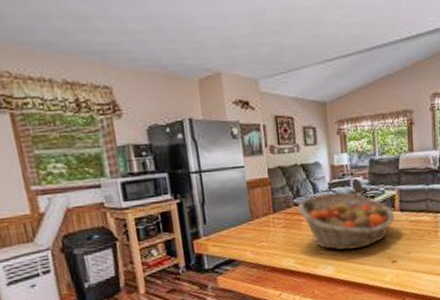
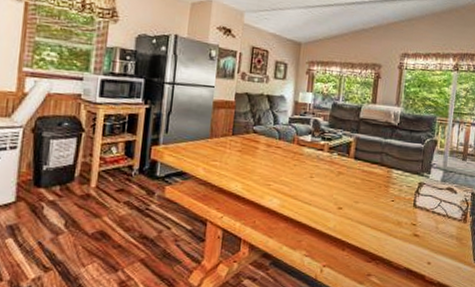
fruit basket: present [297,191,395,251] -> none [255,127,349,189]

